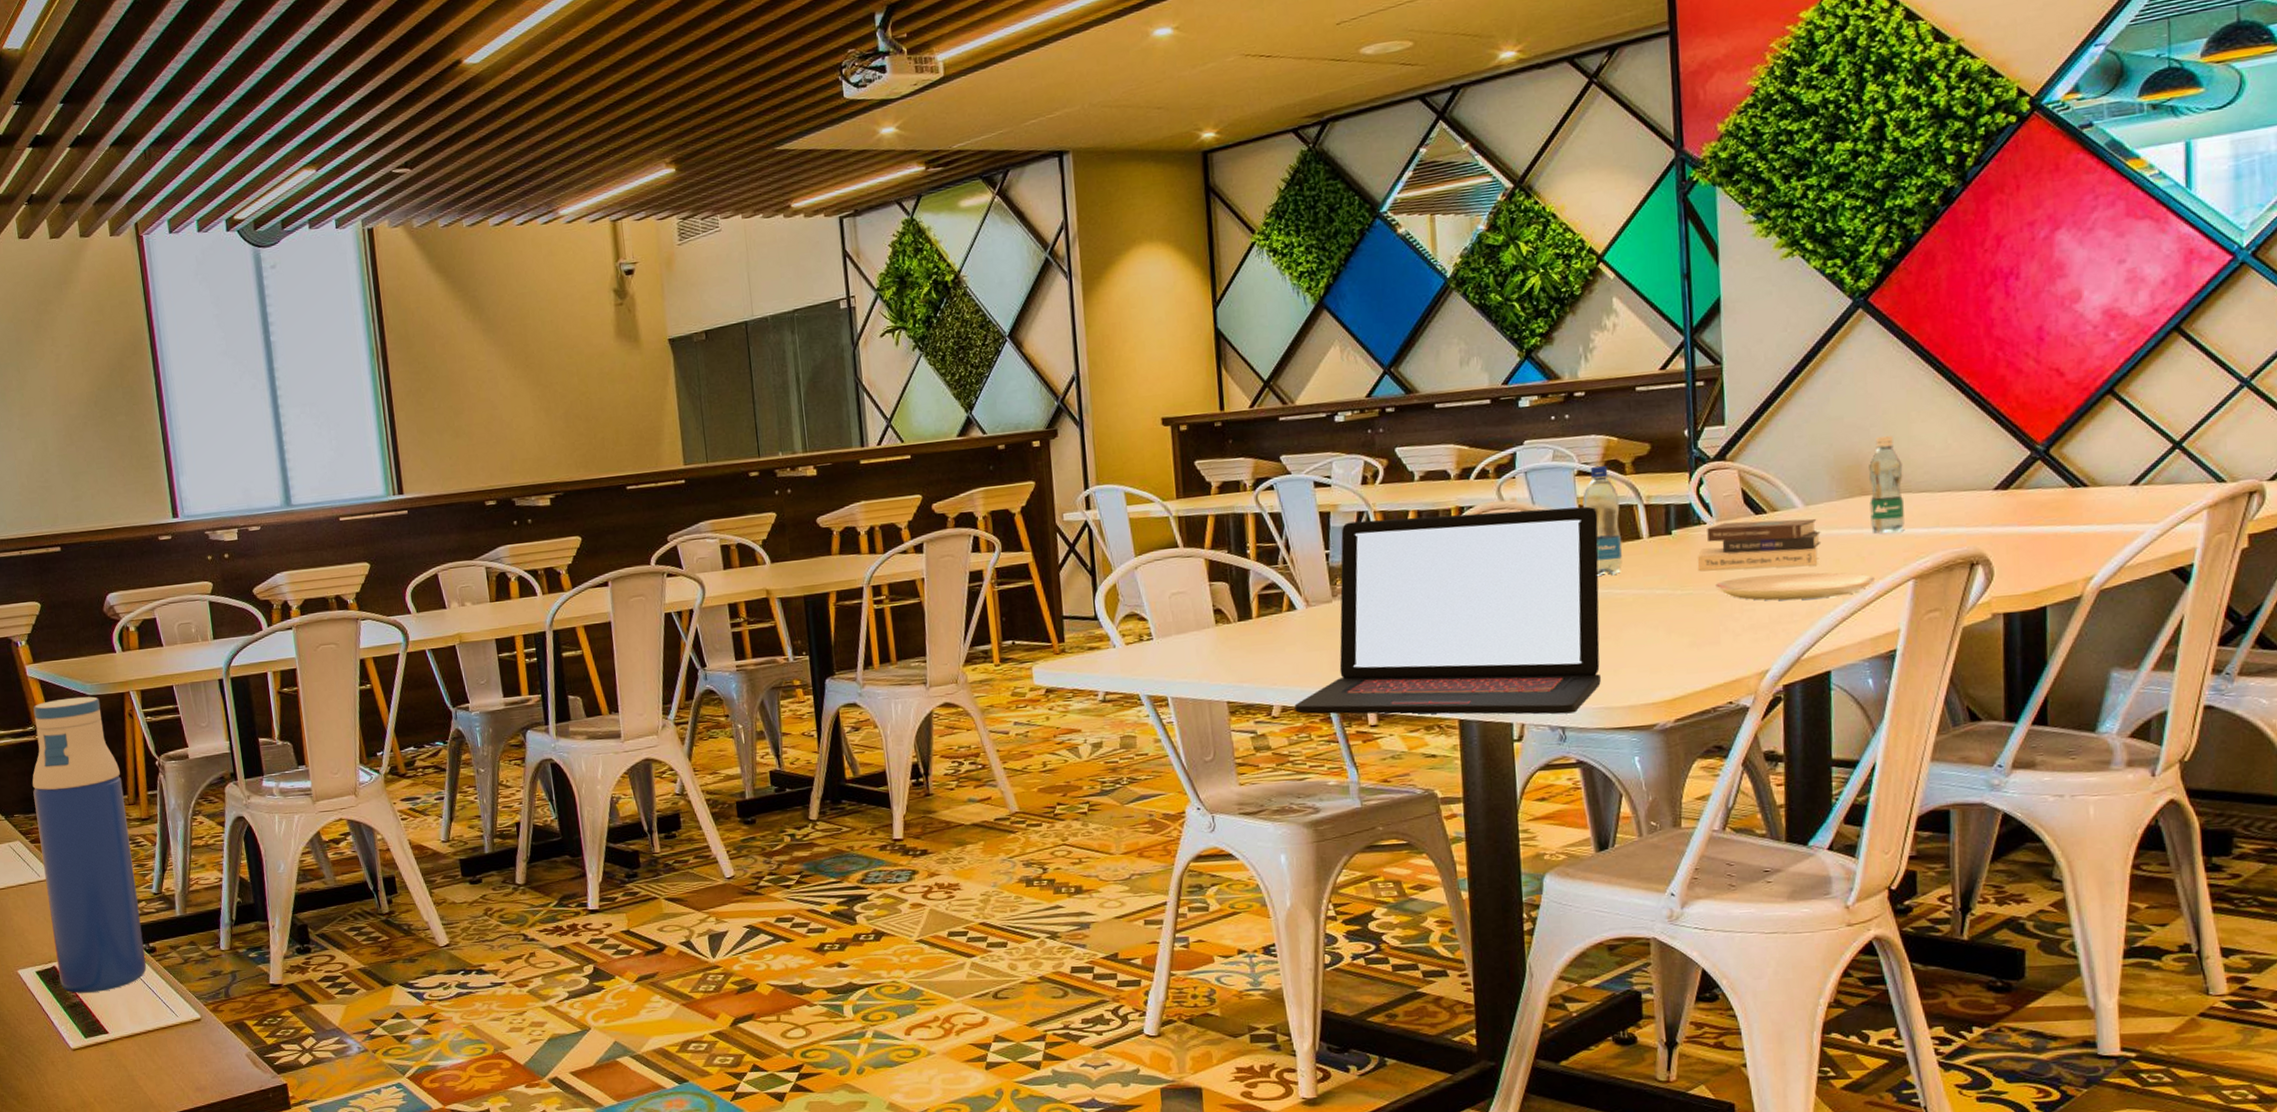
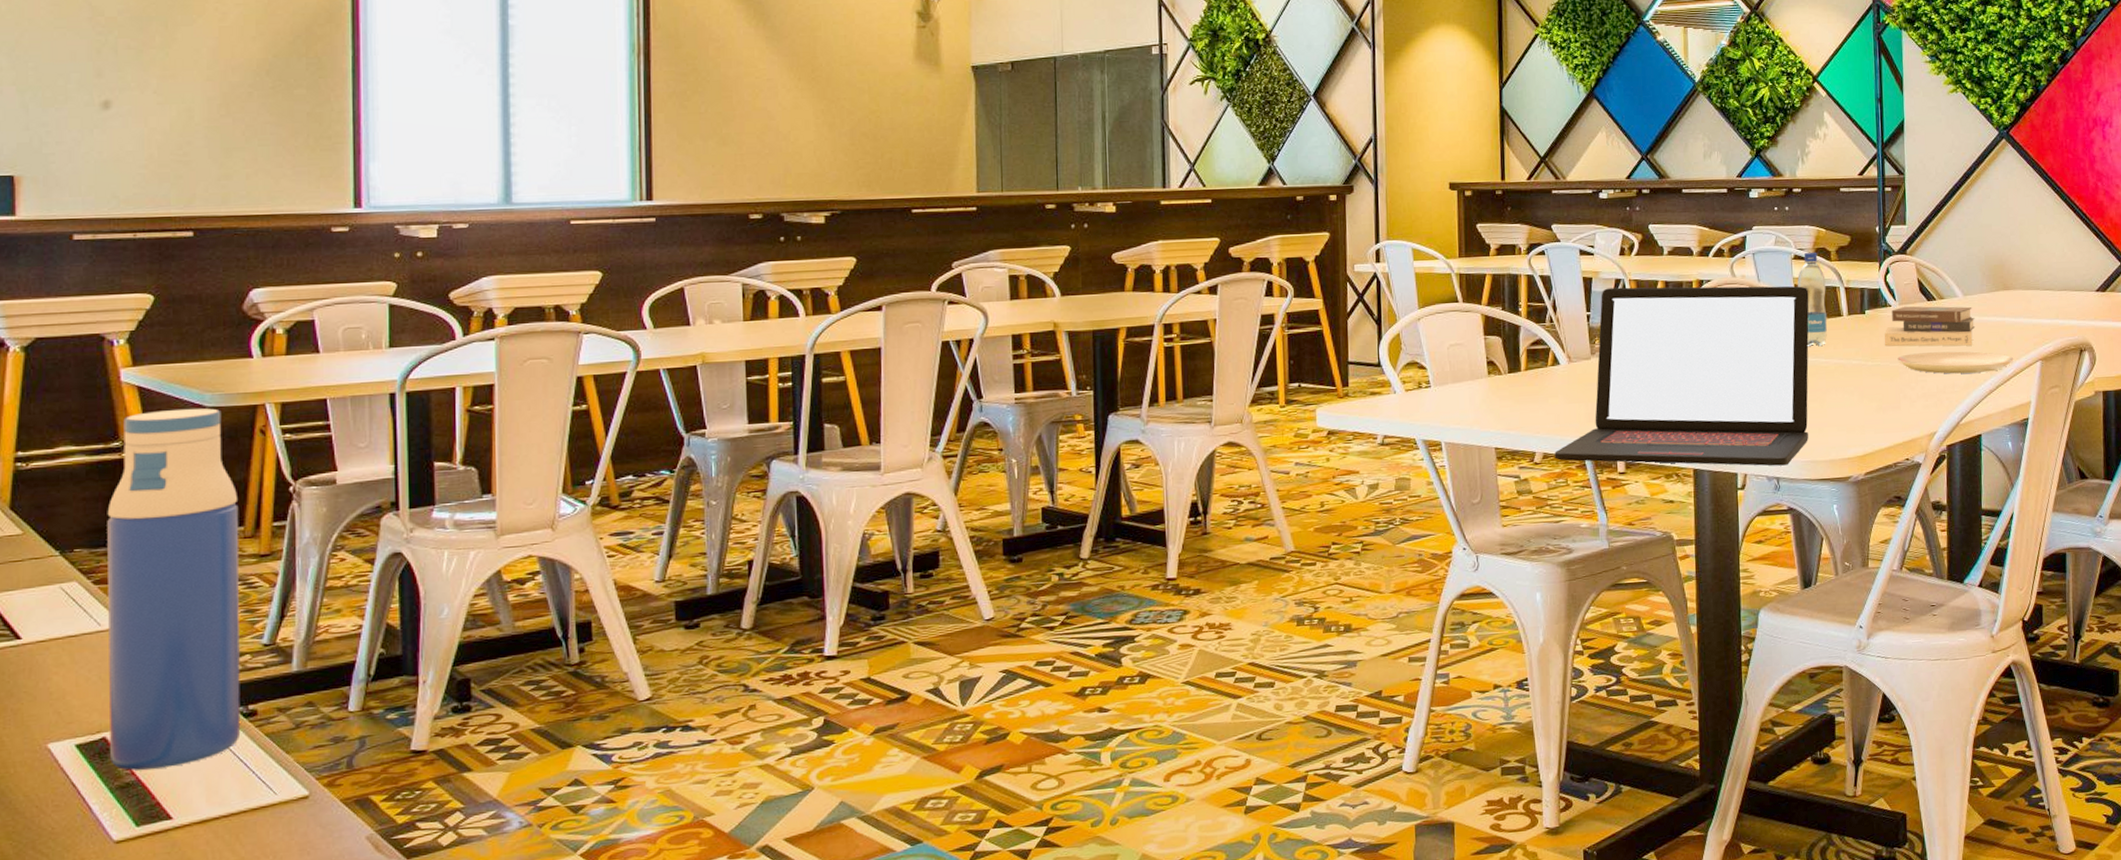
bottle: present [1869,435,1905,535] -> none [2010,242,2034,323]

